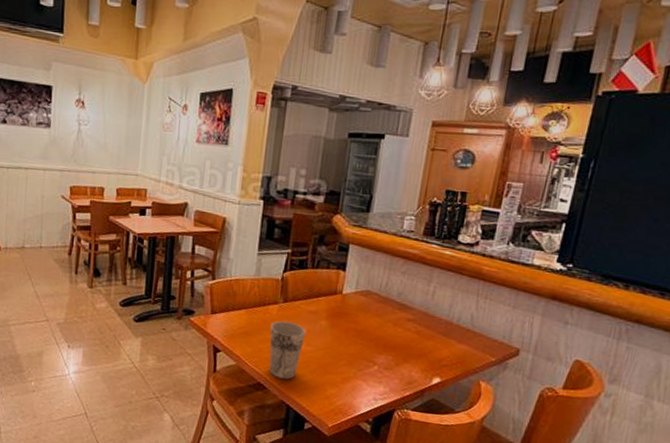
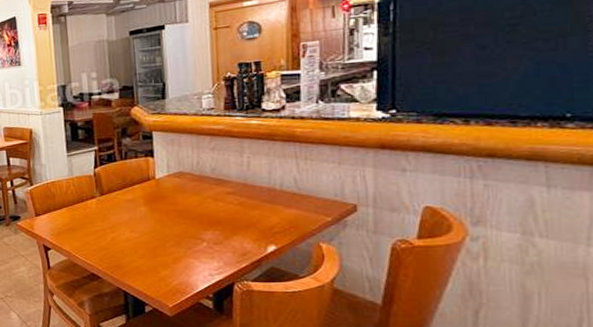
cup: present [269,321,307,380] -> none [92,212,128,267]

